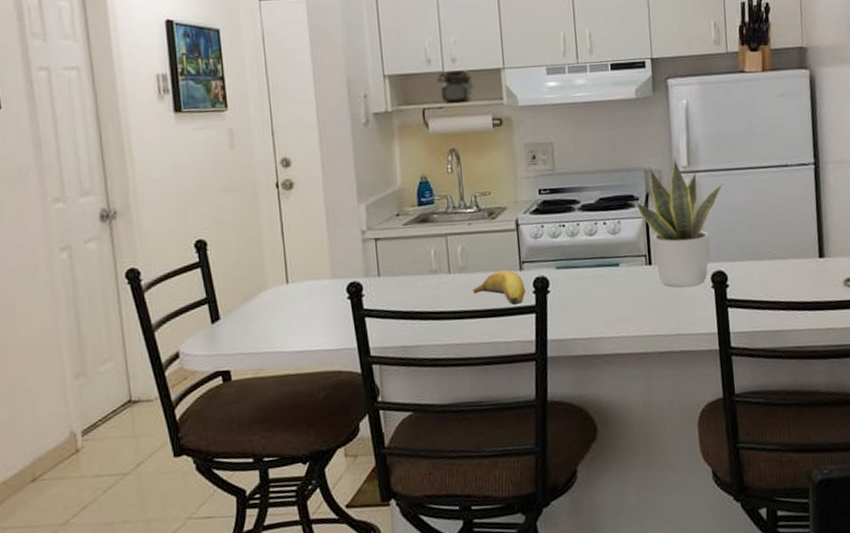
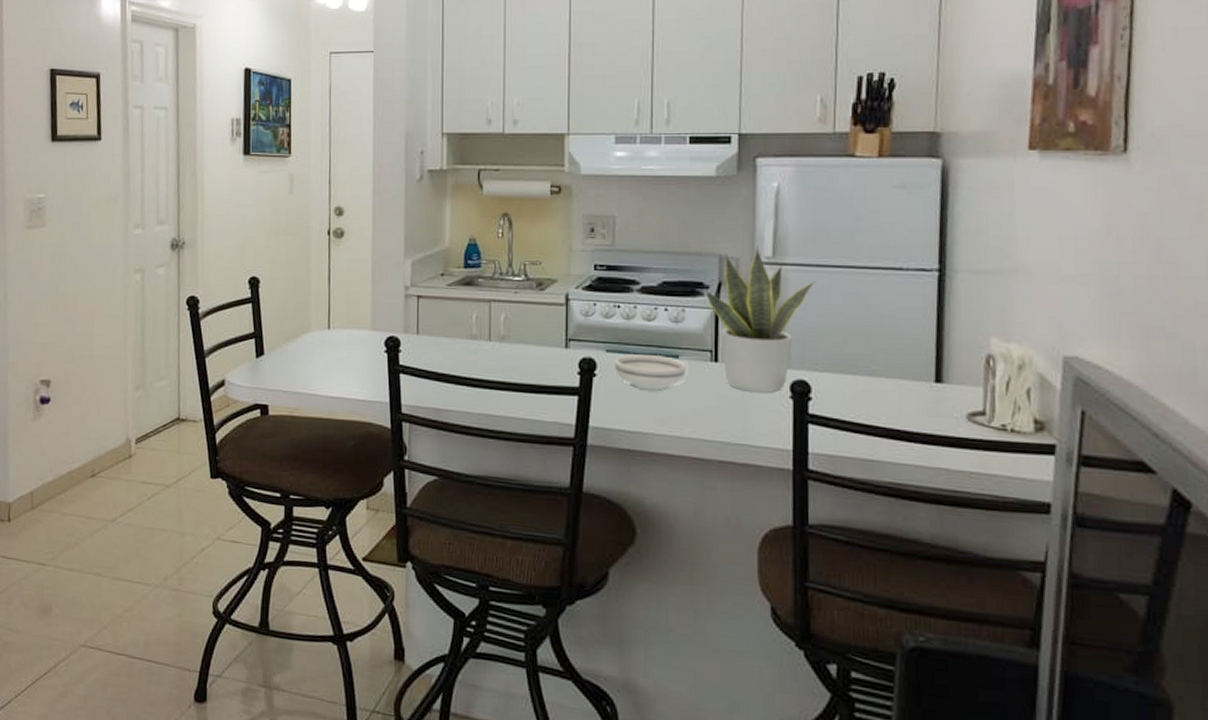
jar: present [438,70,473,103] -> none [497,133,533,166]
fruit: present [472,270,526,306] -> none [512,345,570,384]
bowl: none [565,265,627,299] -> present [615,354,687,392]

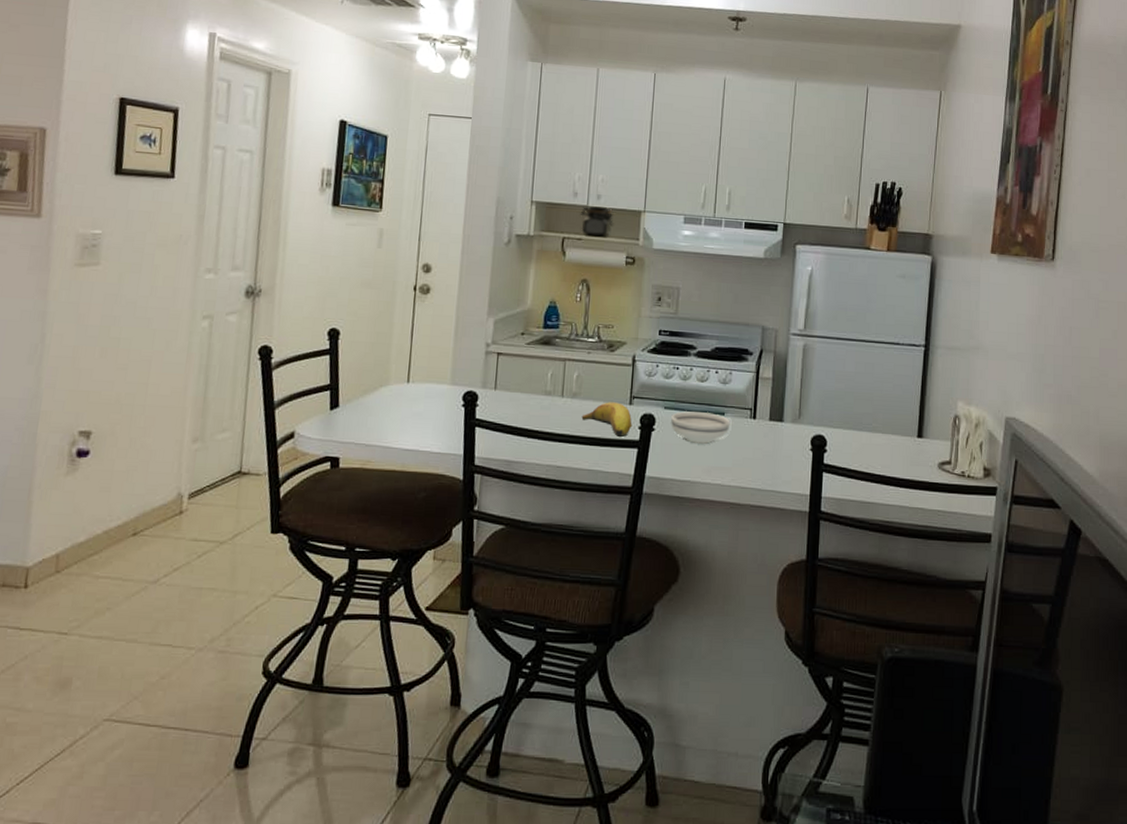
jar: none [497,133,533,166] -> present [581,206,613,237]
fruit: none [512,345,570,384] -> present [581,402,633,438]
potted plant: present [704,245,817,393] -> none [749,319,836,446]

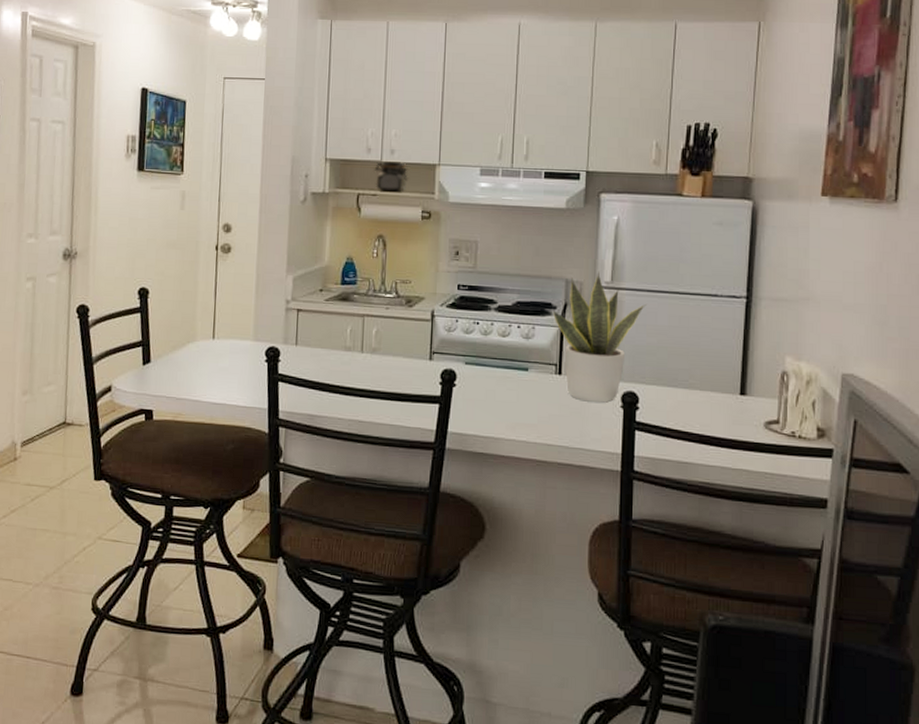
fruit: present [581,402,633,438] -> none [381,357,433,393]
bowl: present [671,411,731,445] -> none [472,367,535,401]
potted plant: none [749,319,836,446] -> present [552,271,647,403]

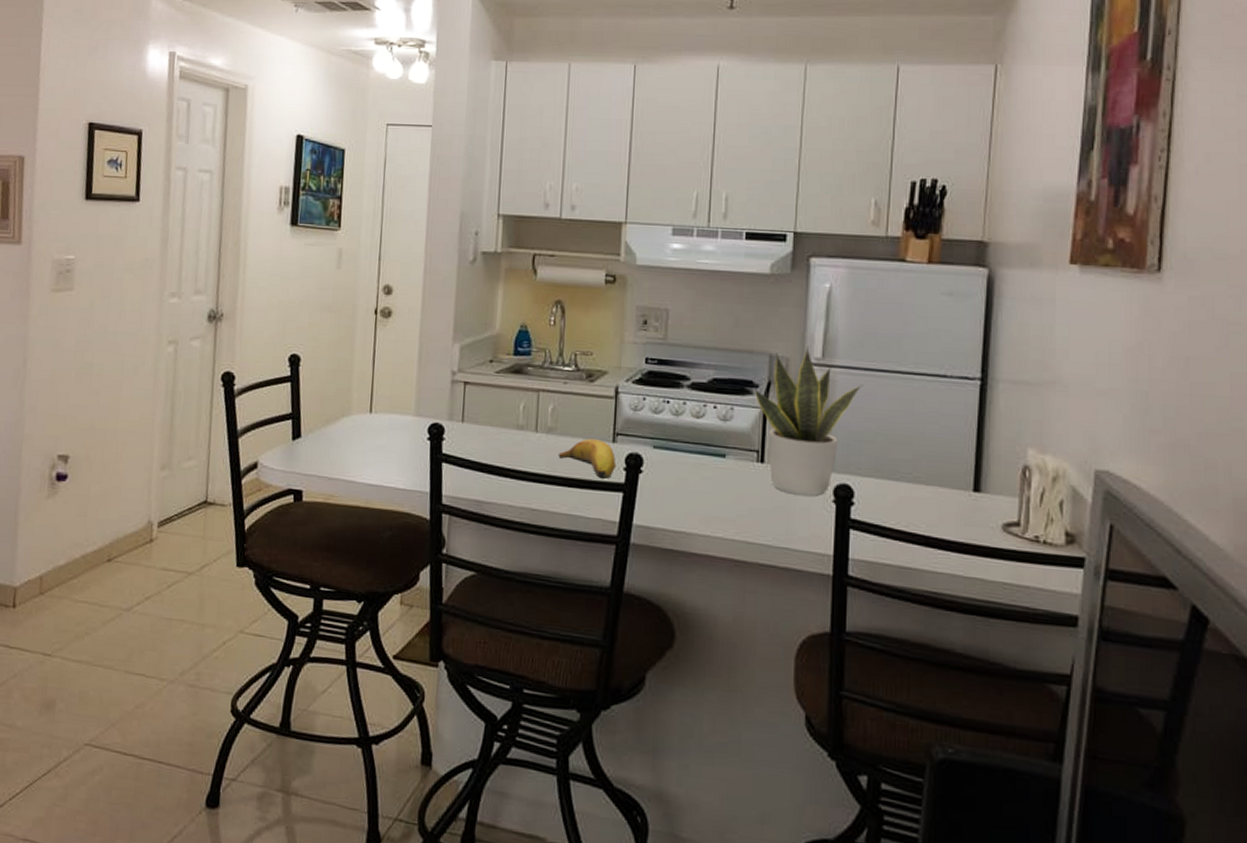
jar: present [375,161,408,192] -> none [553,218,590,253]
fruit: none [381,357,433,393] -> present [558,438,617,480]

